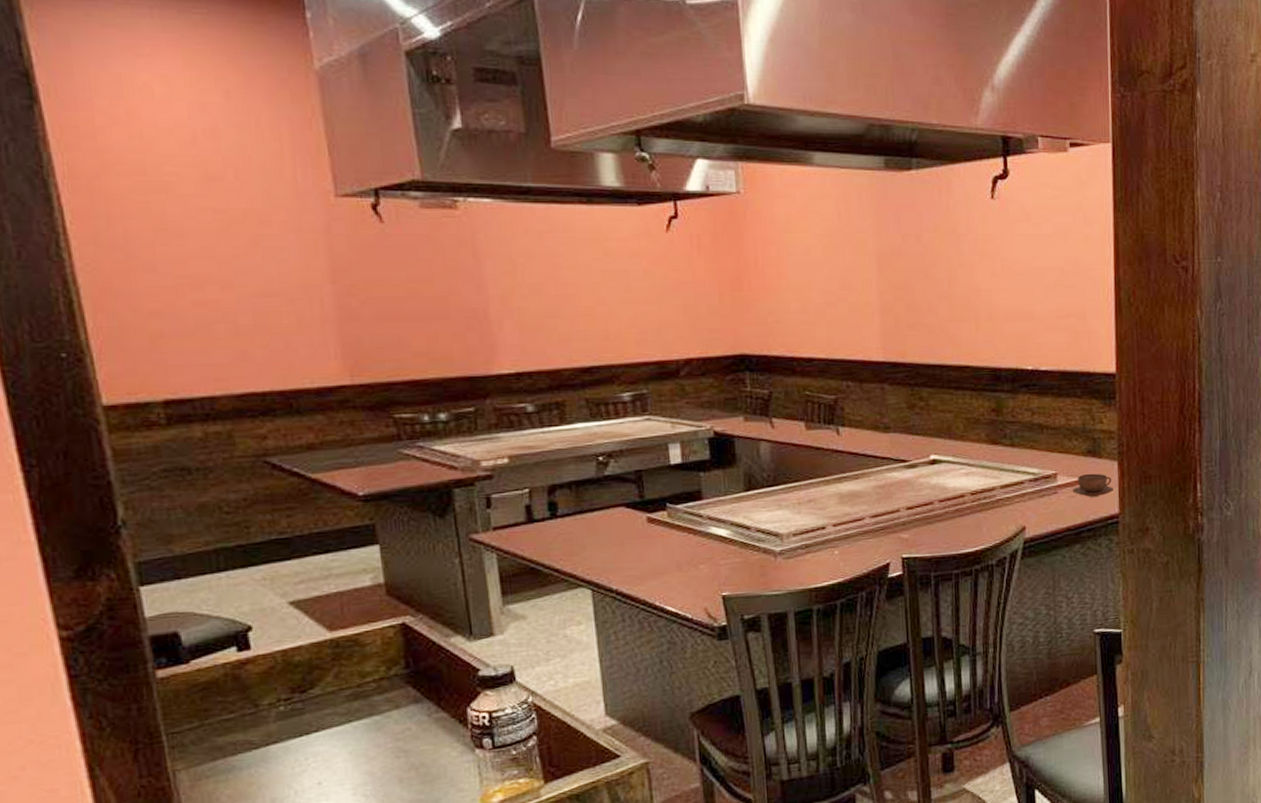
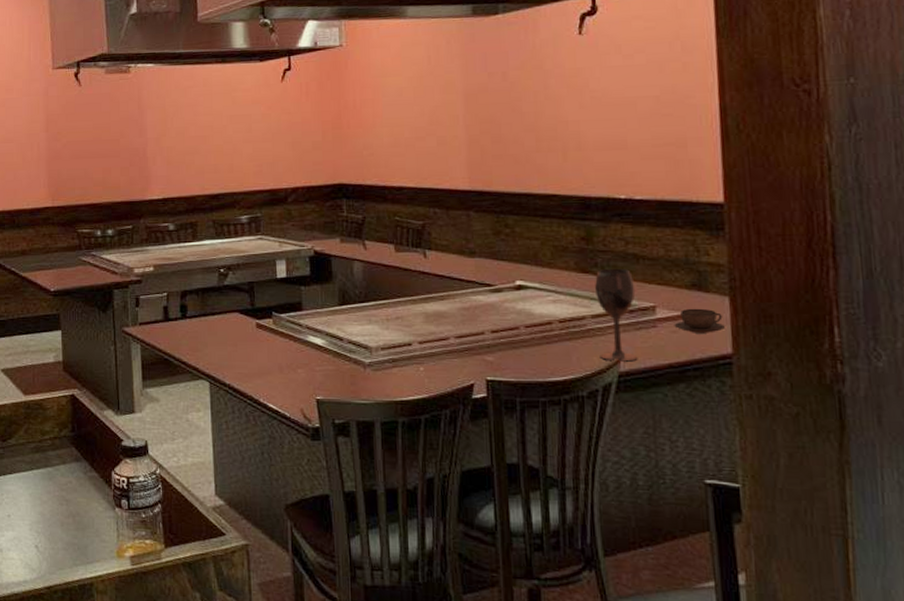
wine glass: none [1003,438,1041,529] -> present [594,268,638,362]

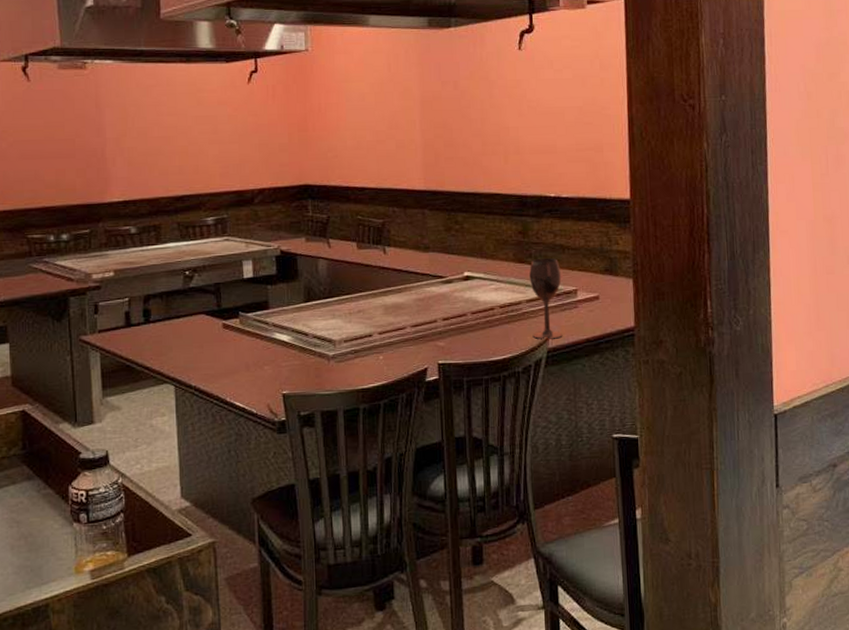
teacup: present [674,308,726,333] -> none [591,289,630,311]

